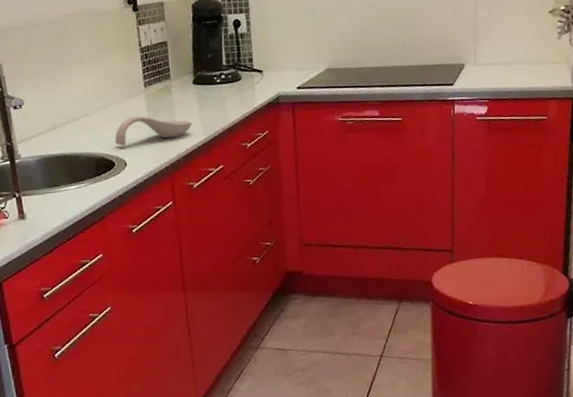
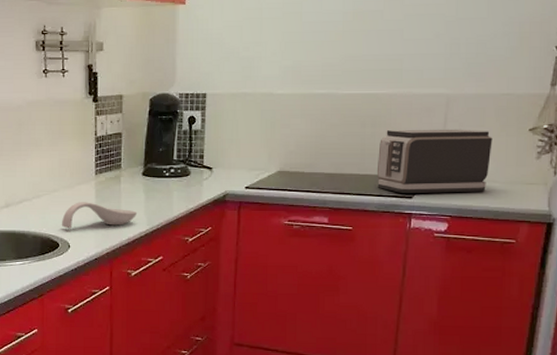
toaster: none [418,15,519,81] -> present [376,129,493,193]

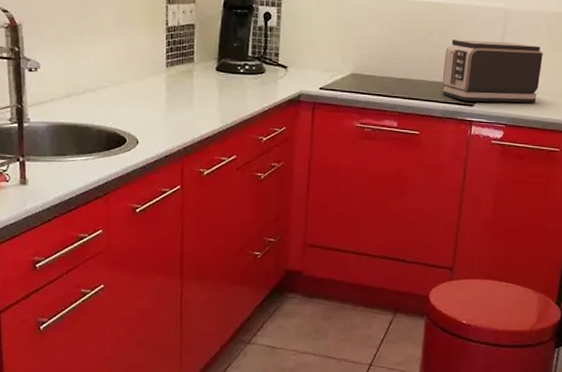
spoon rest: present [61,202,138,229] -> none [128,95,211,124]

